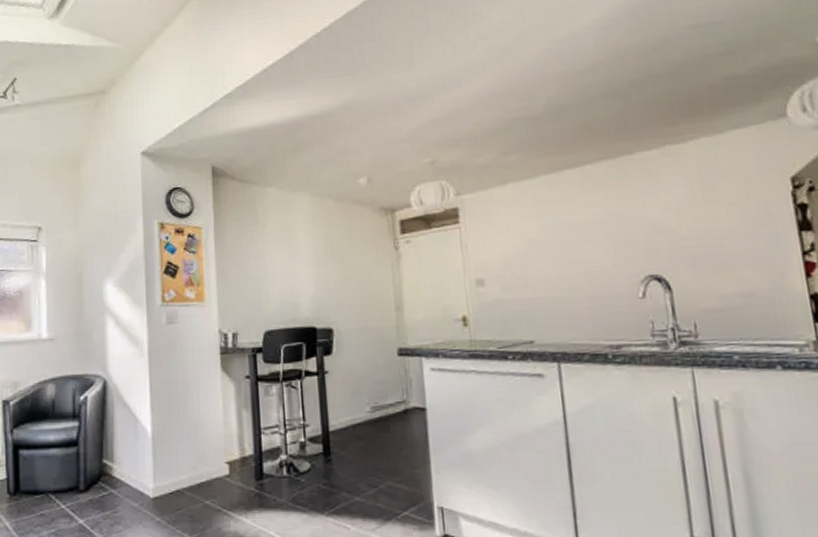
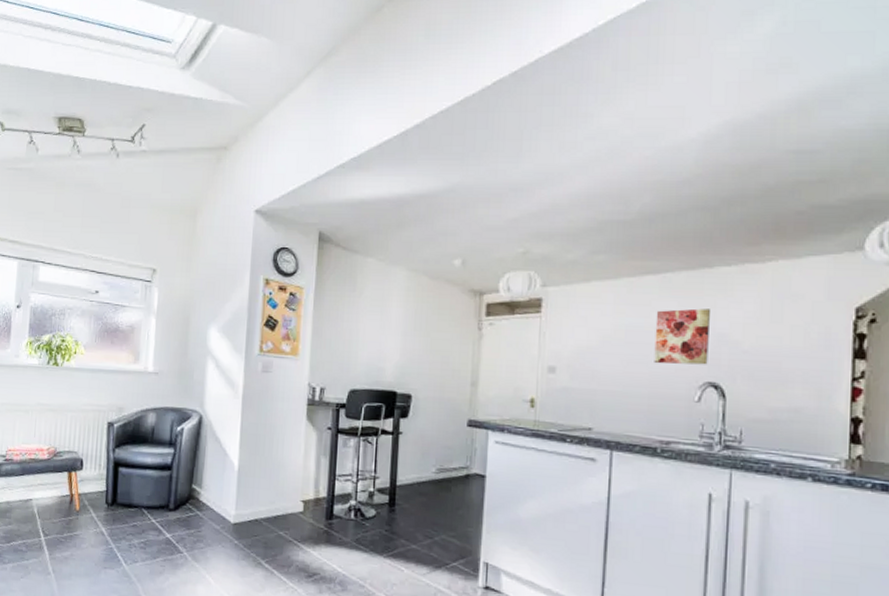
wall art: none [581,197,646,263] -> present [654,308,710,365]

